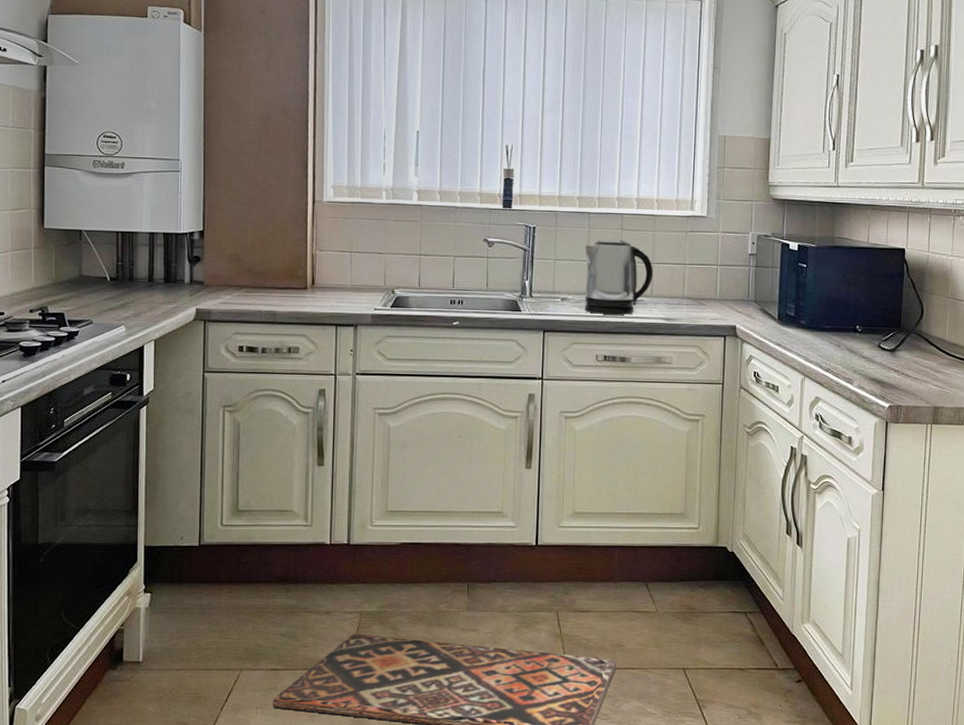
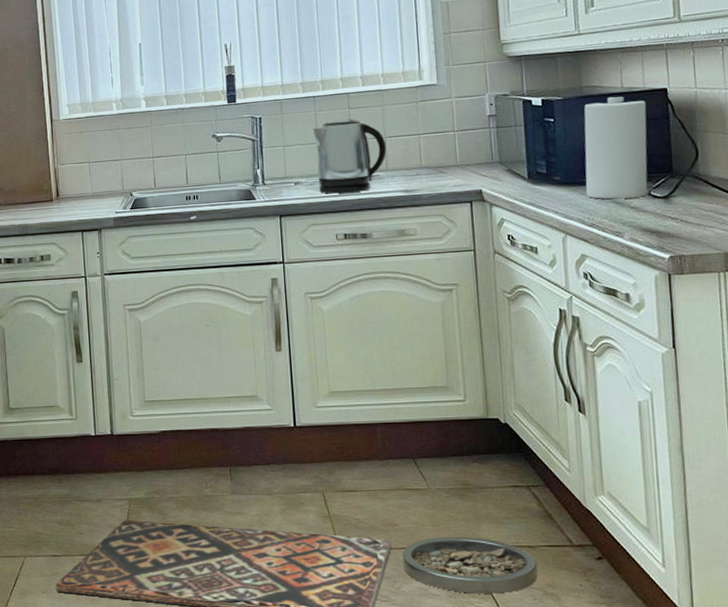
pet bowl: none [625,658,745,713] -> present [402,537,538,594]
paper towel holder: none [826,250,887,348] -> present [584,96,648,200]

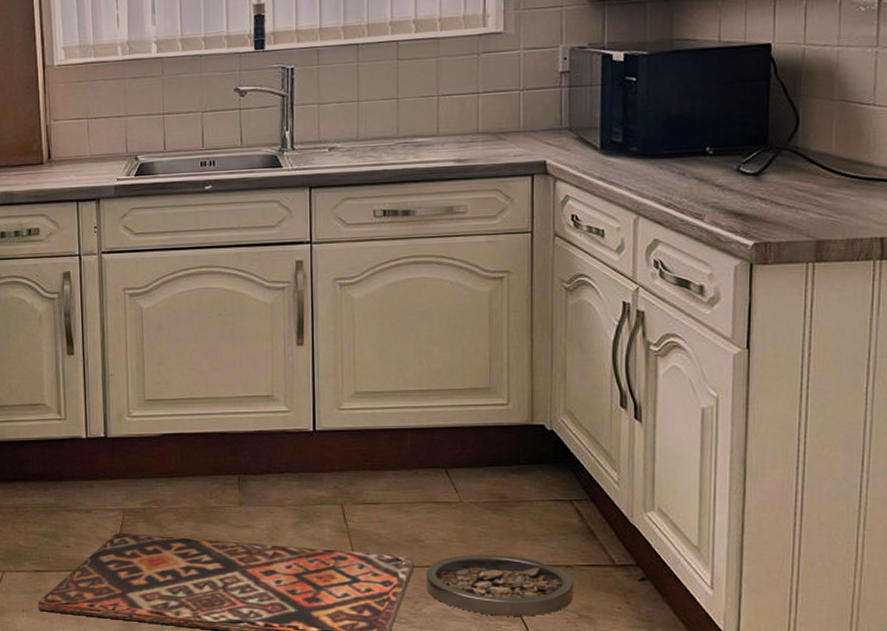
kettle: present [313,118,387,194] -> none [354,71,439,162]
paper towel holder: present [584,96,648,200] -> none [666,52,746,176]

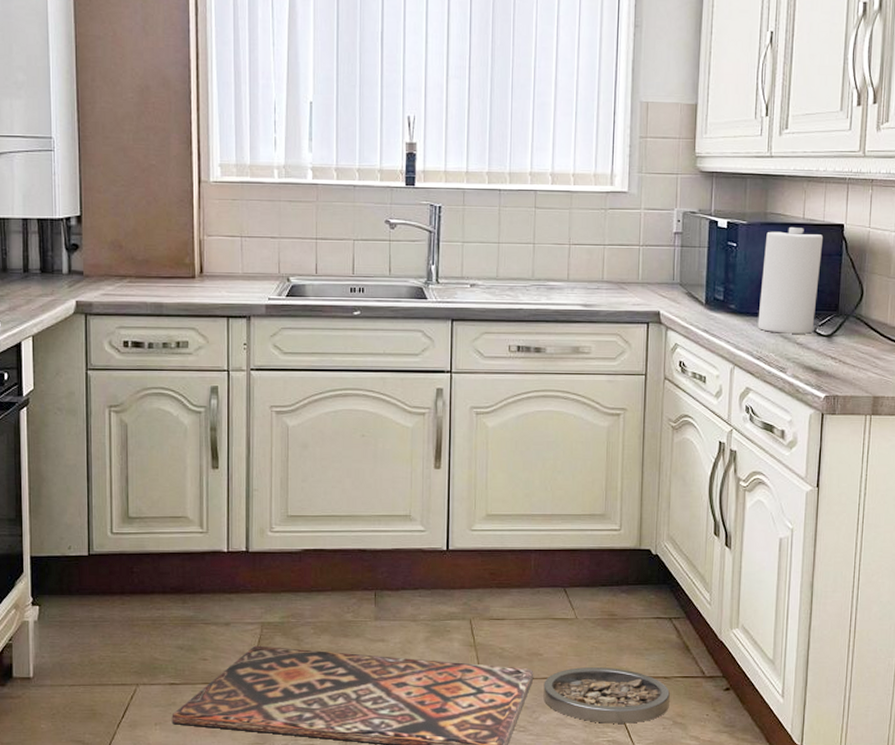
paper towel holder: none [666,52,746,176] -> present [757,226,824,334]

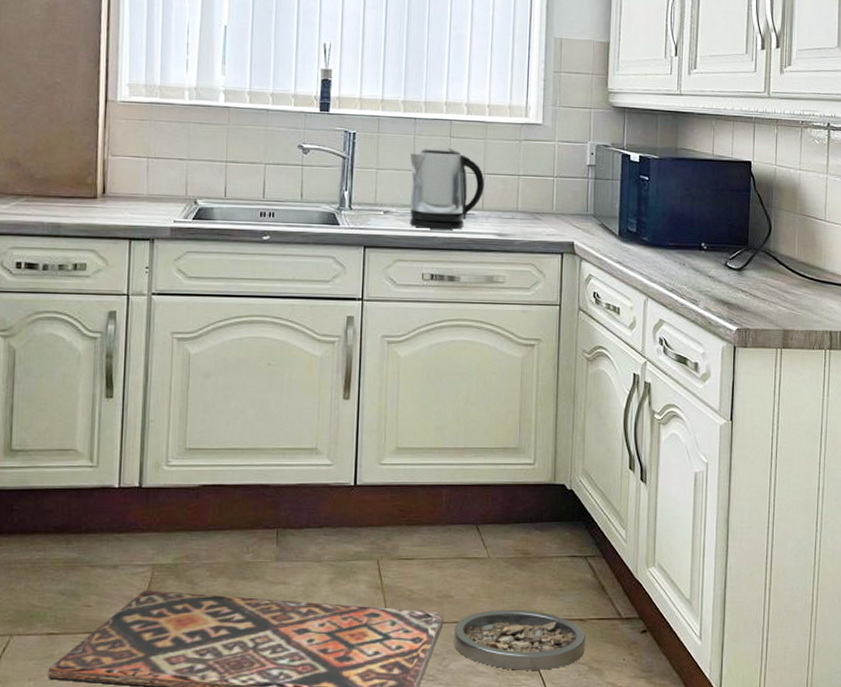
kettle: none [496,218,570,302] -> present [410,147,485,231]
paper towel holder: present [757,226,824,334] -> none [670,162,732,267]

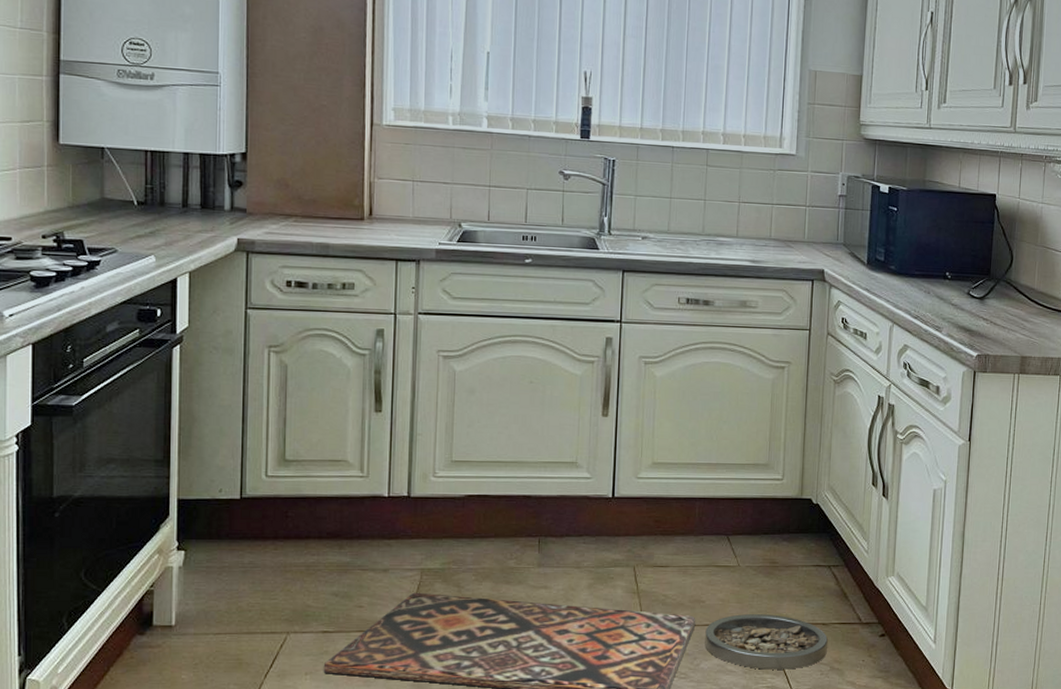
kettle: present [410,147,485,231] -> none [667,175,740,257]

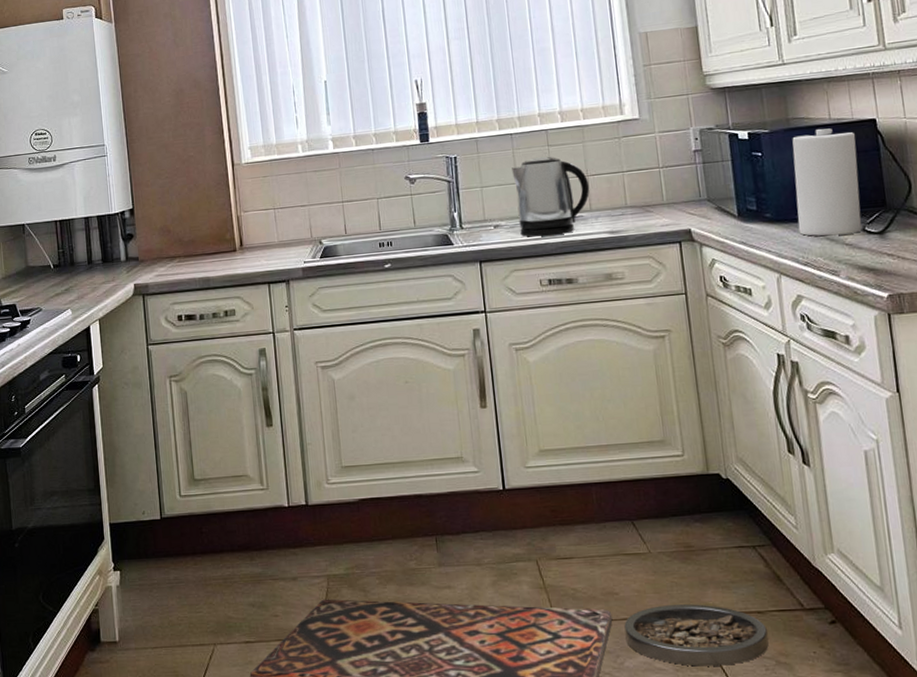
kettle: none [667,175,740,257] -> present [512,156,590,237]
paper towel holder: none [915,194,977,296] -> present [792,128,862,237]

